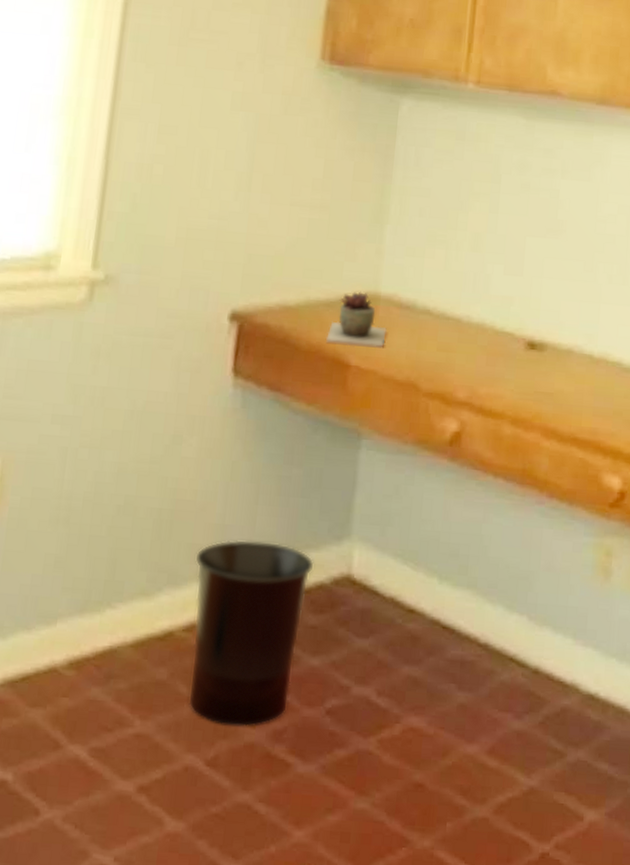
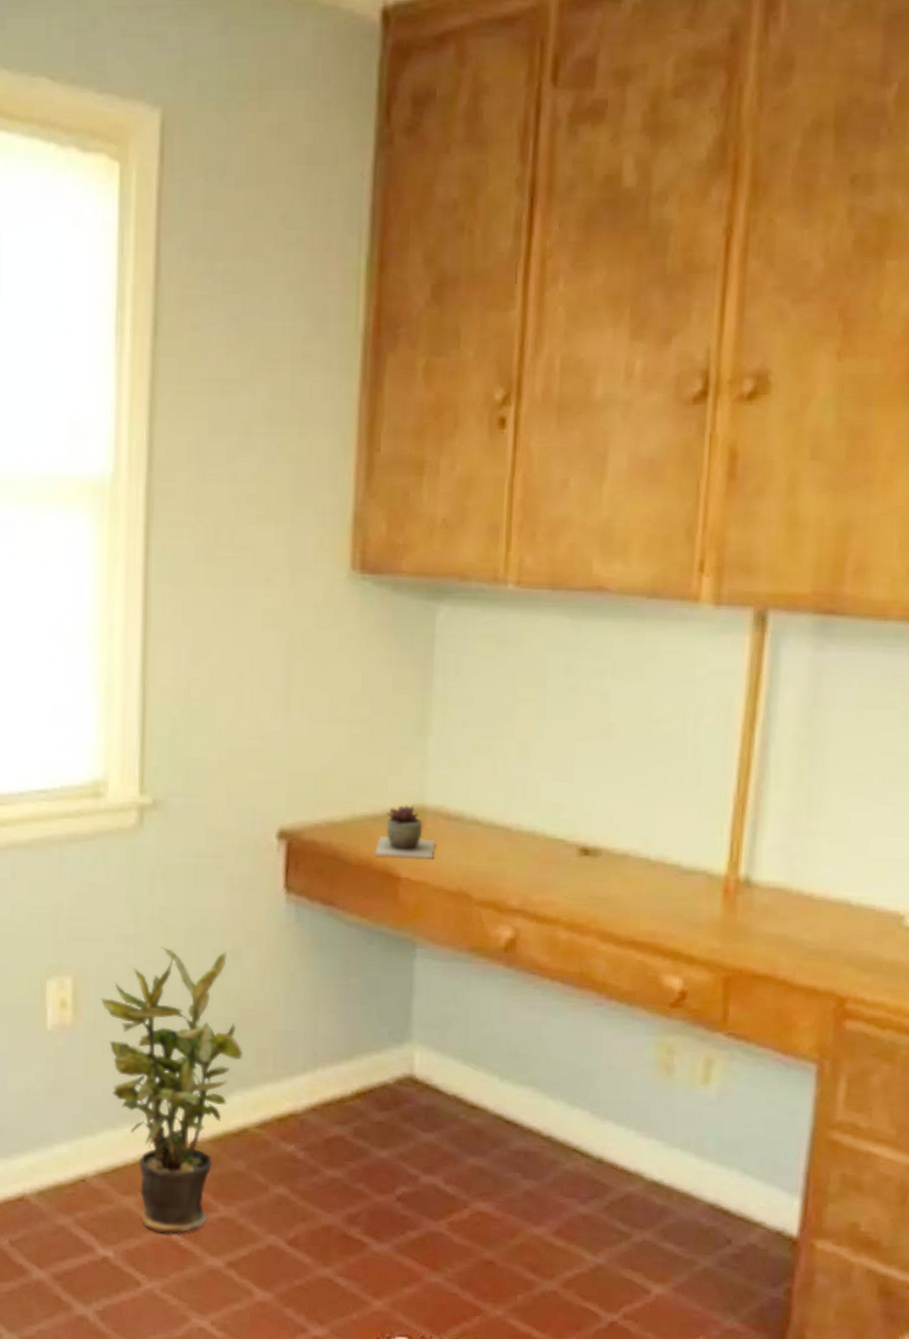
potted plant: none [28,430,176,753] -> present [100,947,243,1234]
waste bin: present [188,539,314,727] -> none [263,1044,377,1211]

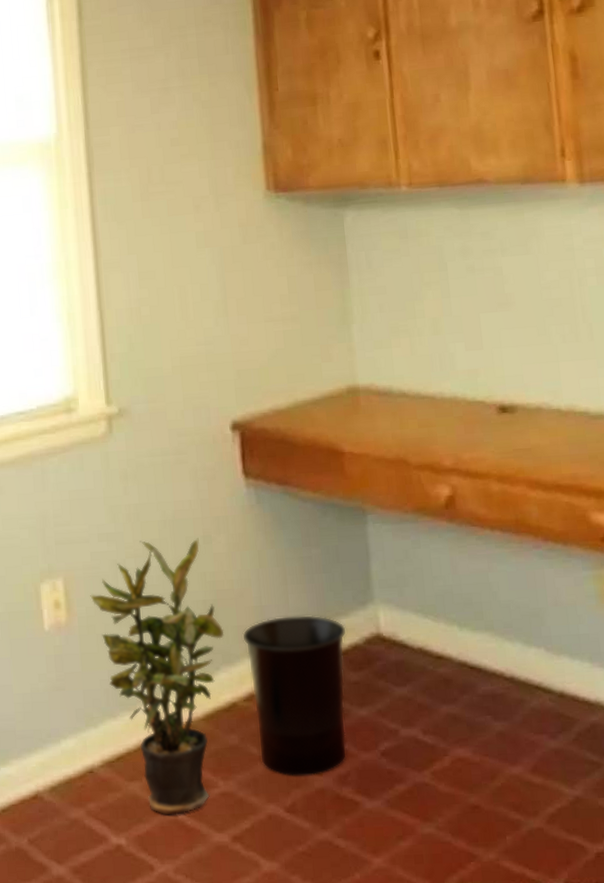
waste bin: none [263,1044,377,1211] -> present [242,614,347,776]
succulent plant: present [375,804,435,860] -> none [319,386,371,437]

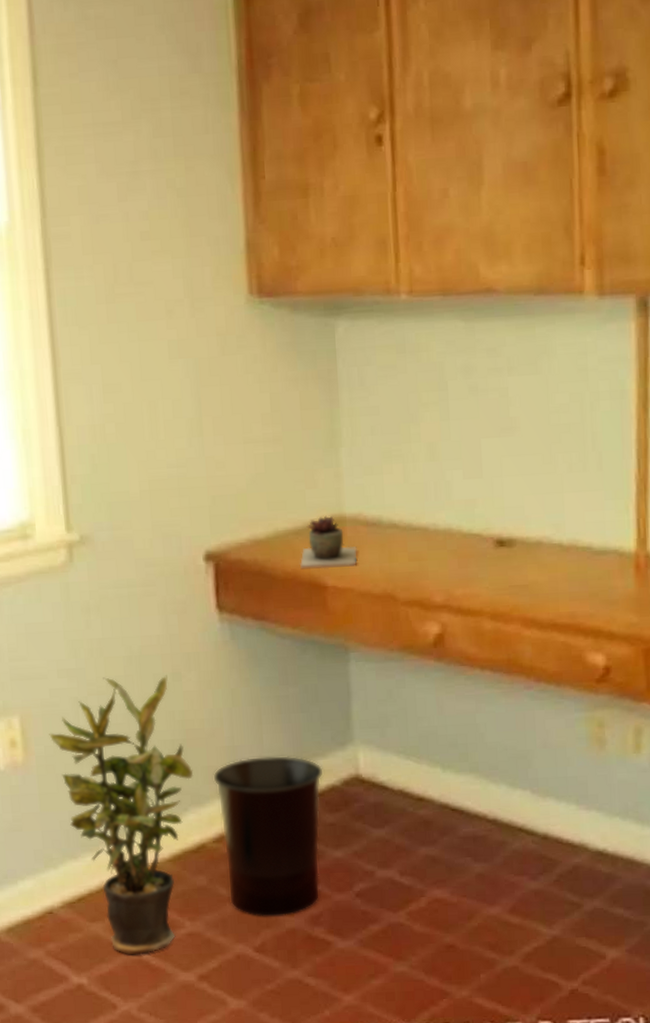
succulent plant: none [319,386,371,437] -> present [300,515,357,569]

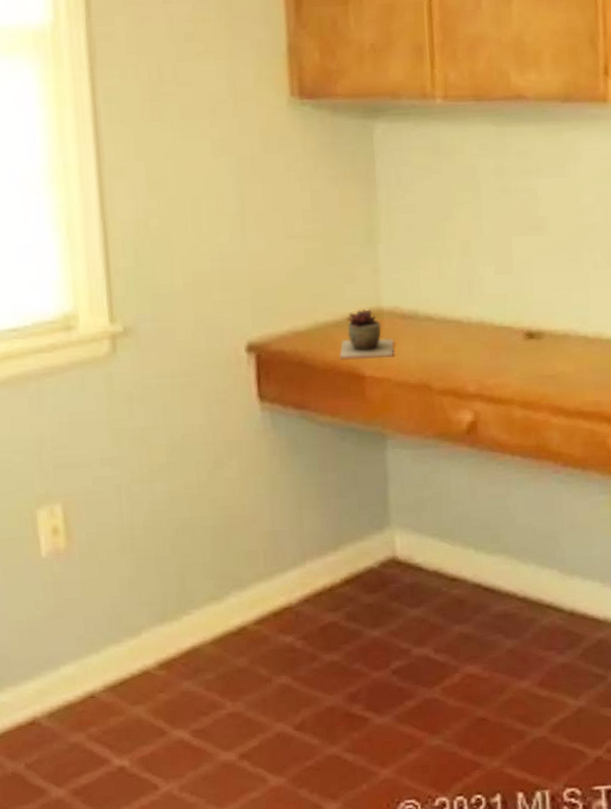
potted plant: present [49,675,194,956] -> none [91,463,235,737]
waste bin: present [213,755,323,917] -> none [254,539,361,696]

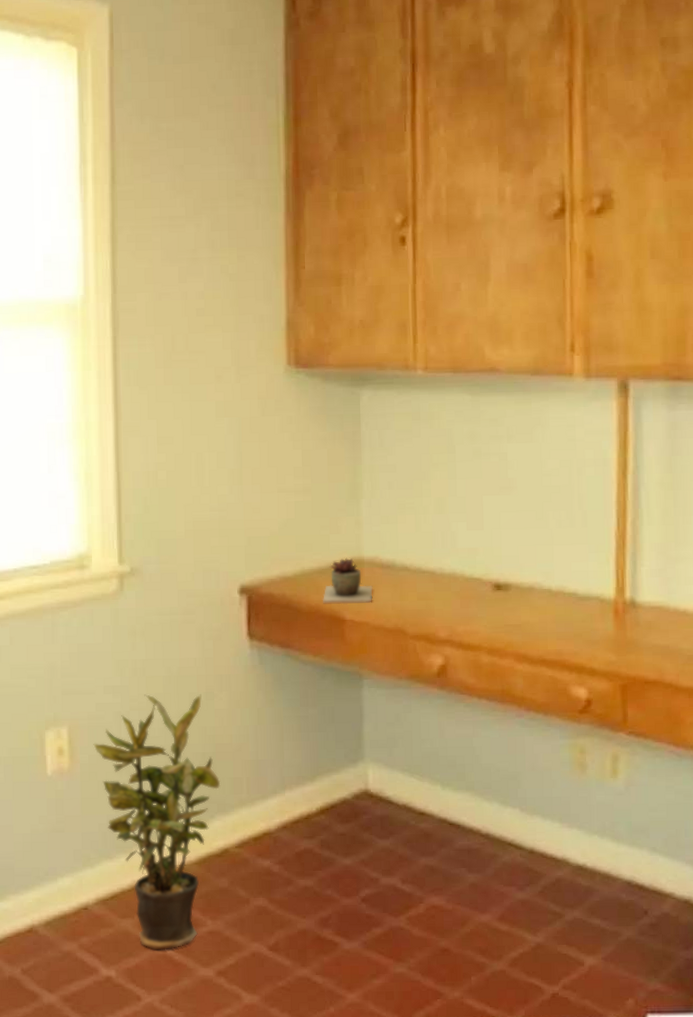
potted plant: none [91,463,235,737] -> present [93,694,221,951]

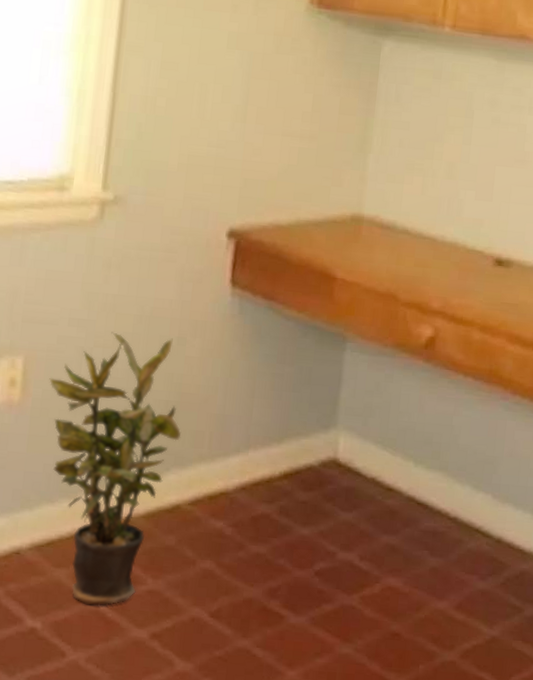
succulent plant: present [323,557,373,605] -> none [314,213,369,264]

